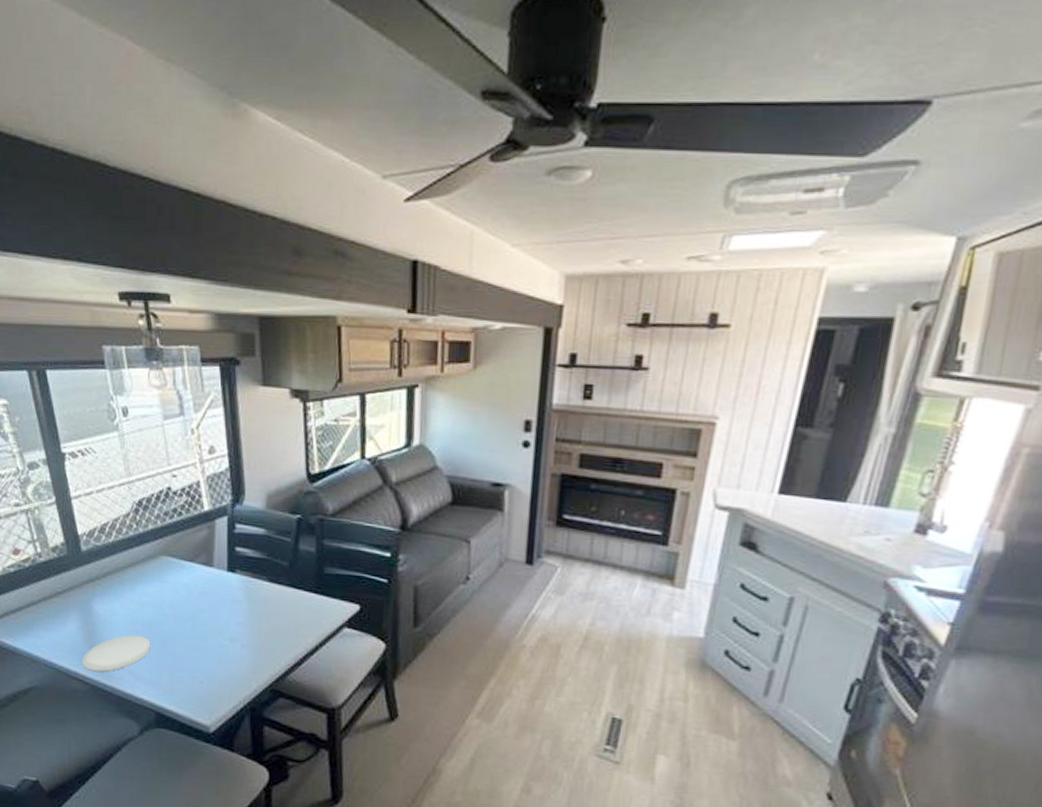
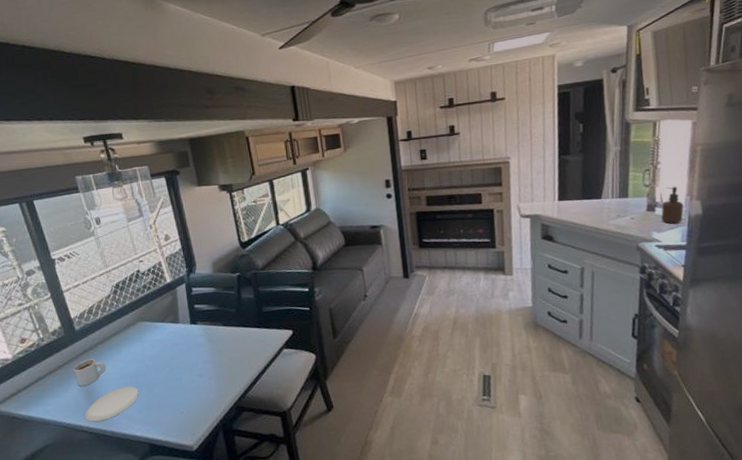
mug: none [73,590,114,624] -> present [73,358,106,386]
soap dispenser: none [934,502,976,560] -> present [661,186,684,224]

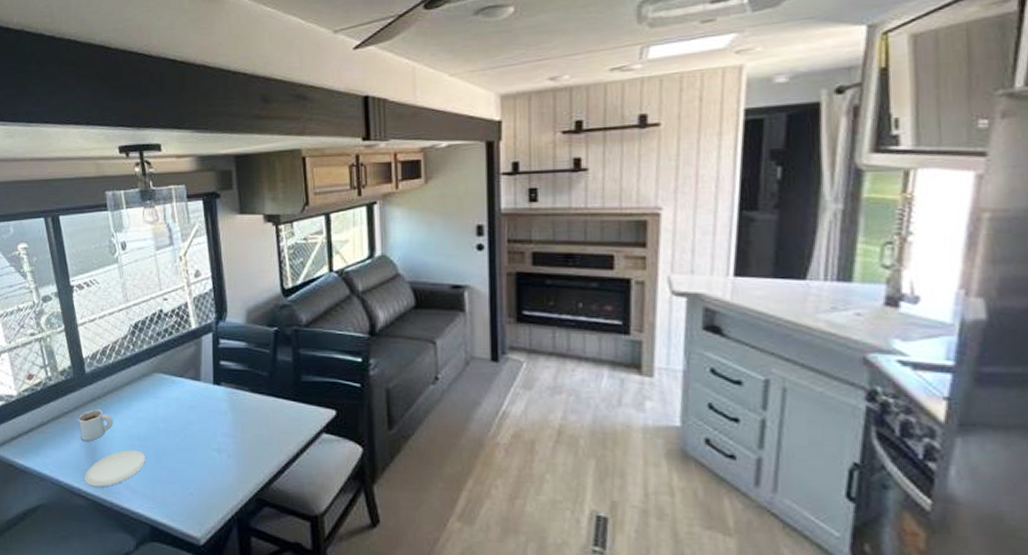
soap dispenser: present [661,186,684,224] -> none [910,271,953,330]

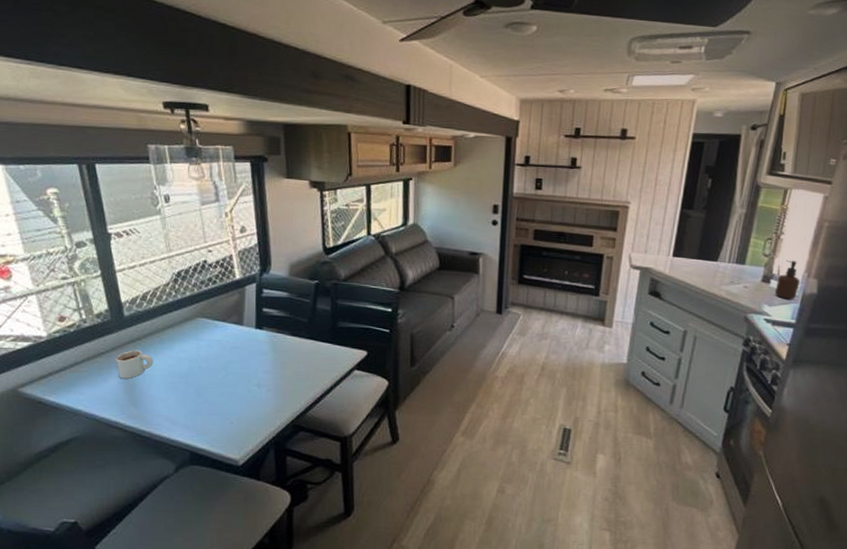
plate: present [84,449,146,487] -> none [122,386,187,420]
soap dispenser: none [910,271,953,330] -> present [775,260,800,300]

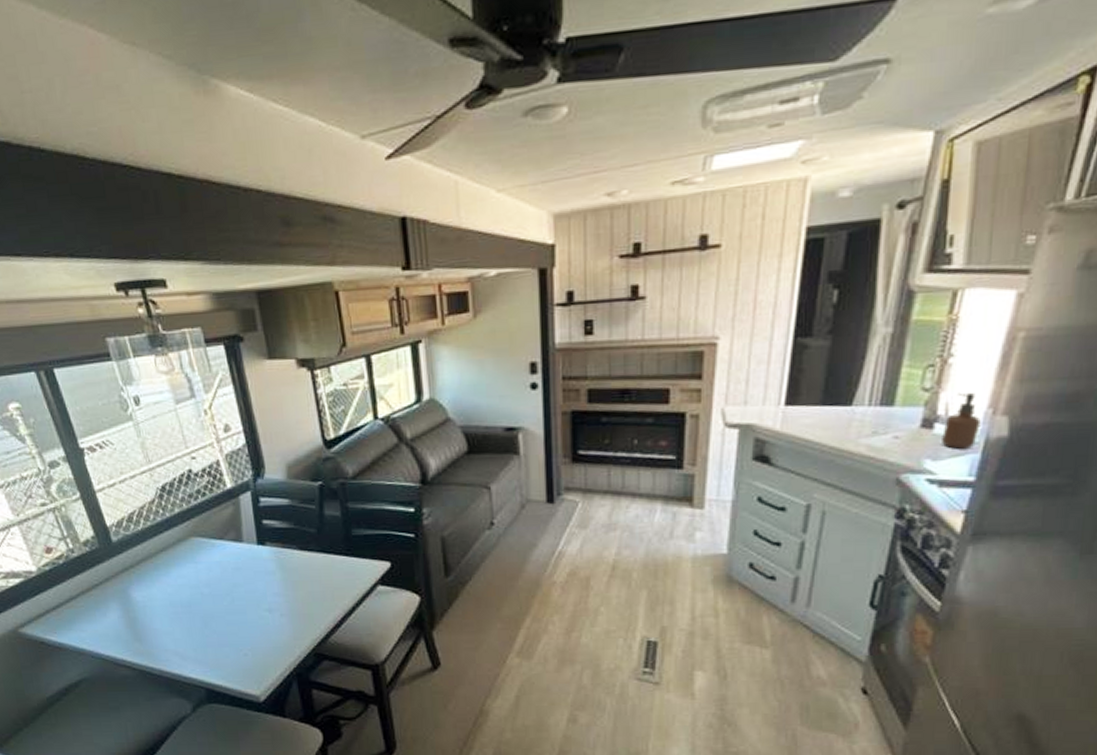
mug: present [115,350,154,379] -> none [111,579,152,612]

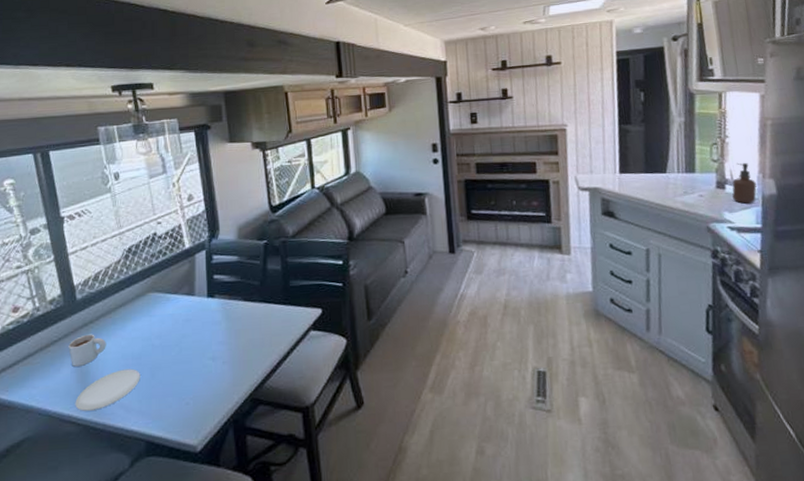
mug: none [111,579,152,612] -> present [68,334,106,367]
plate: none [127,617,193,656] -> present [75,368,140,411]

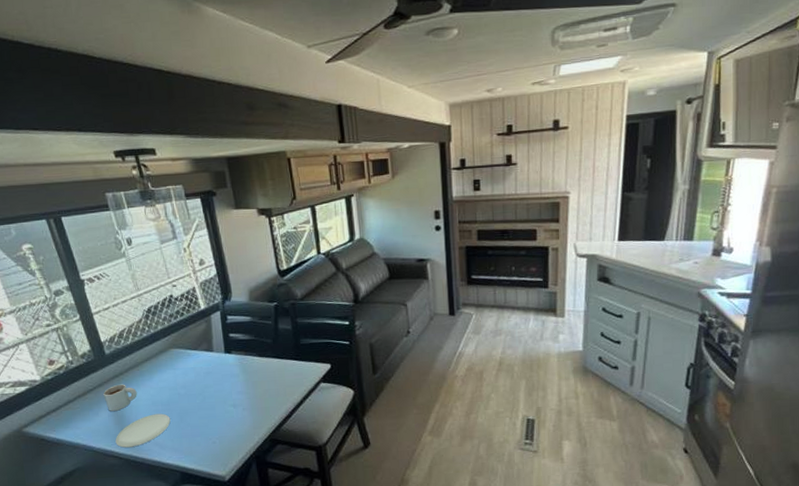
soap dispenser: present [732,162,757,204] -> none [727,230,752,271]

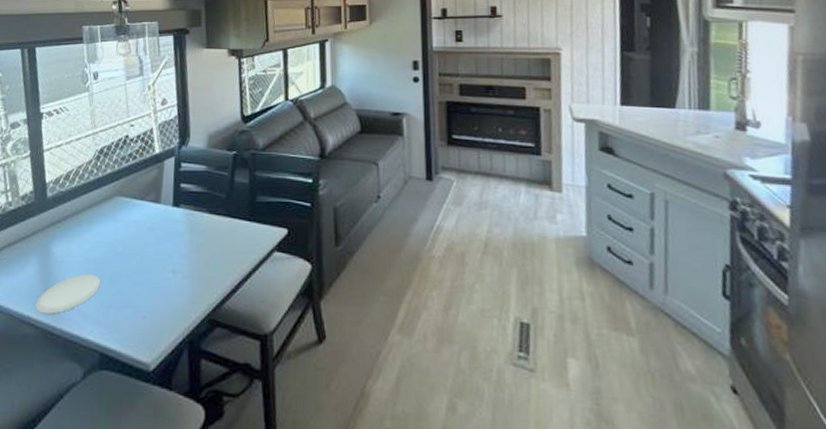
mug: present [103,384,137,411] -> none [34,234,71,266]

